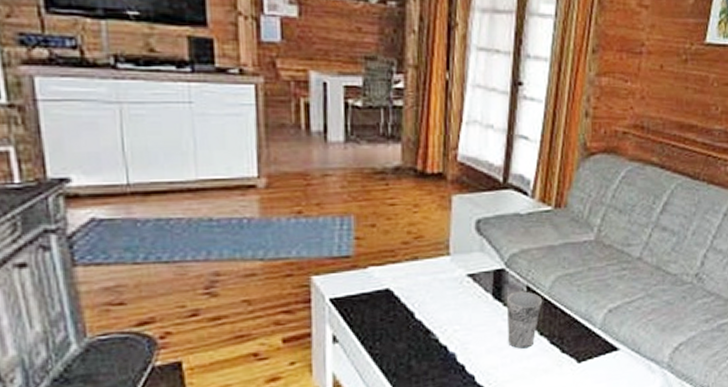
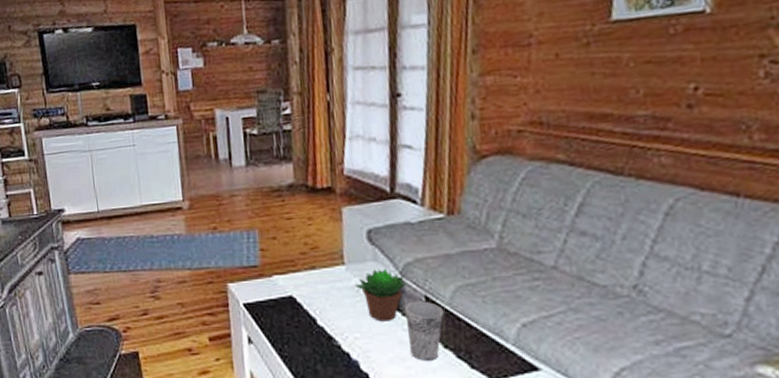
succulent plant: none [458,259,512,313] -> present [354,268,408,322]

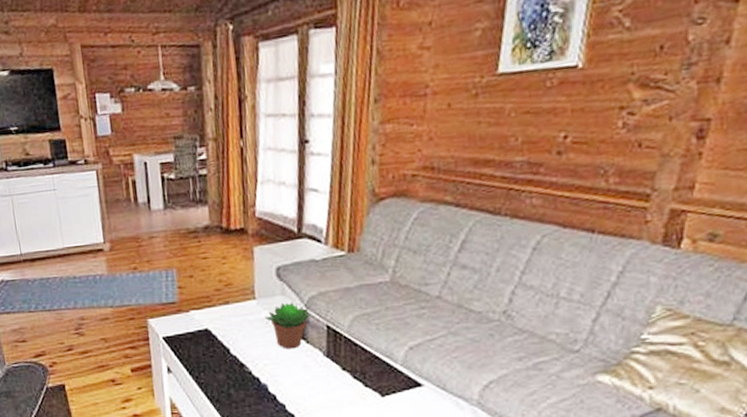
cup: present [406,301,444,361] -> none [309,330,343,382]

